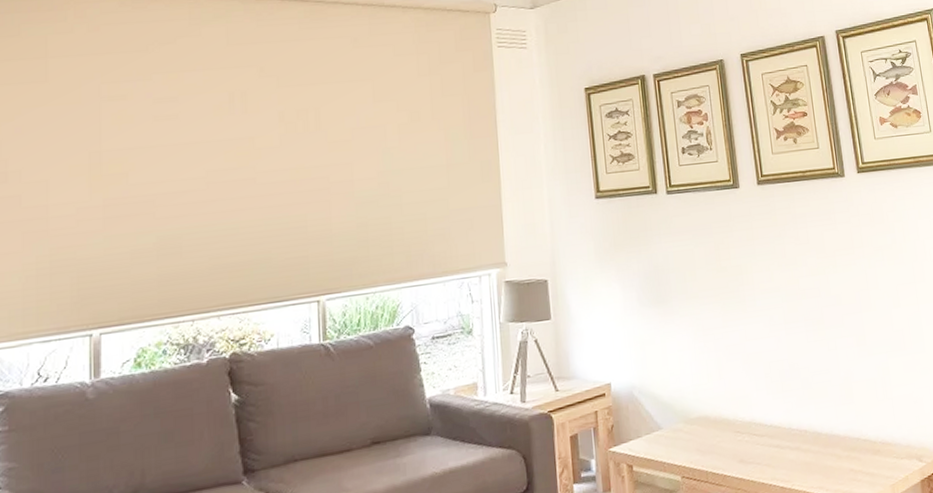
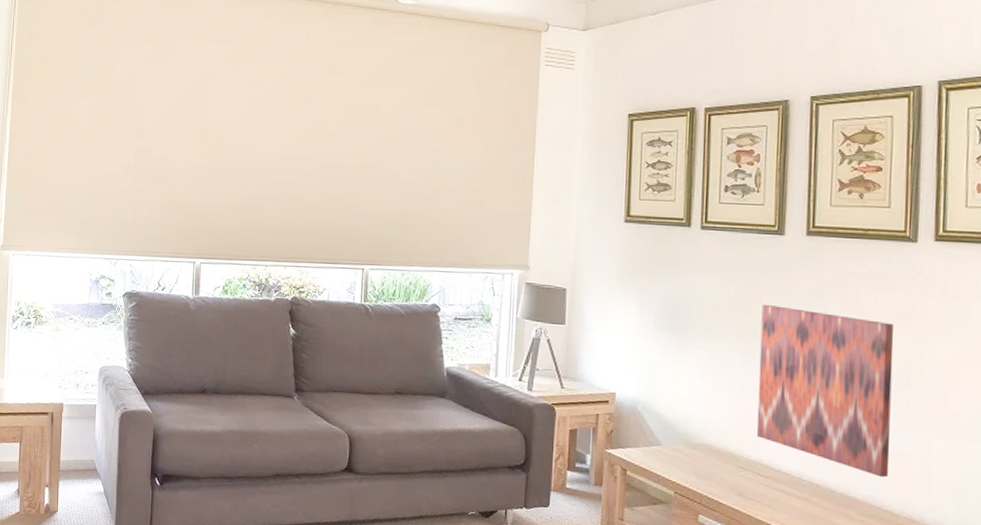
wall art: none [731,255,861,408] -> present [757,305,894,478]

